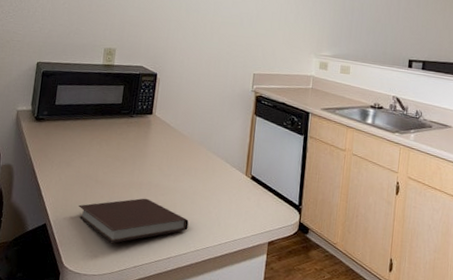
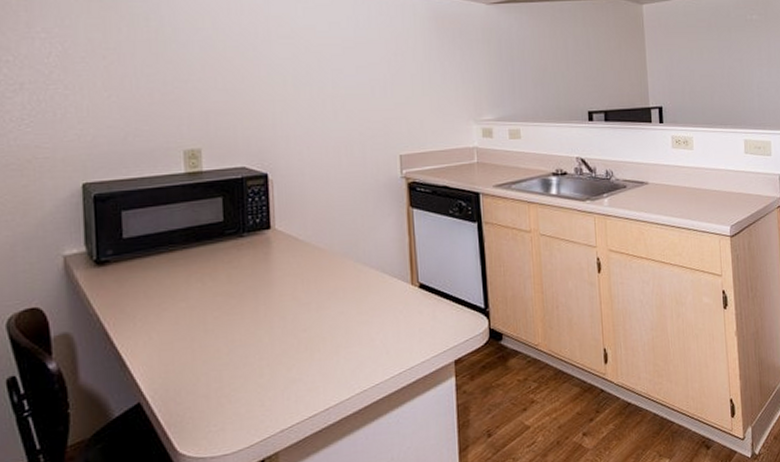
notebook: present [79,198,189,243] -> none [185,339,347,408]

